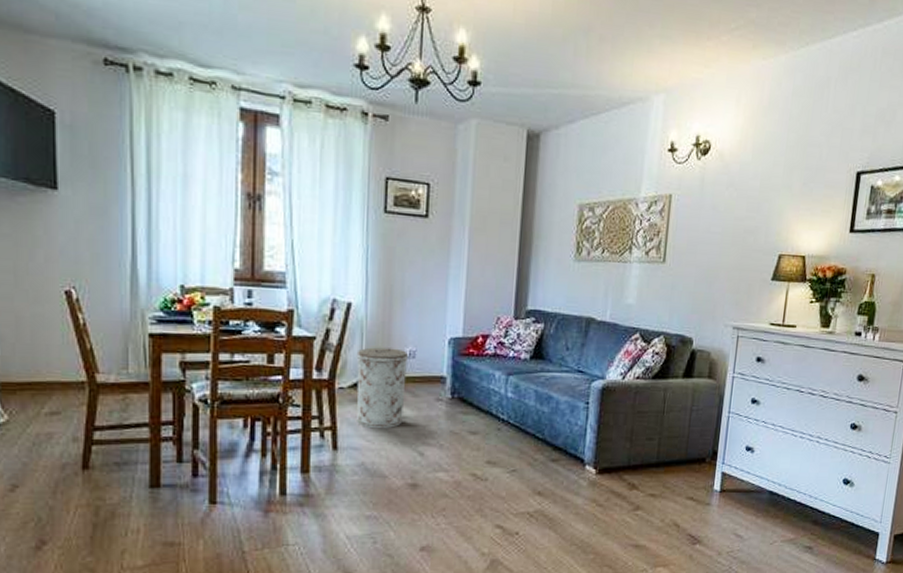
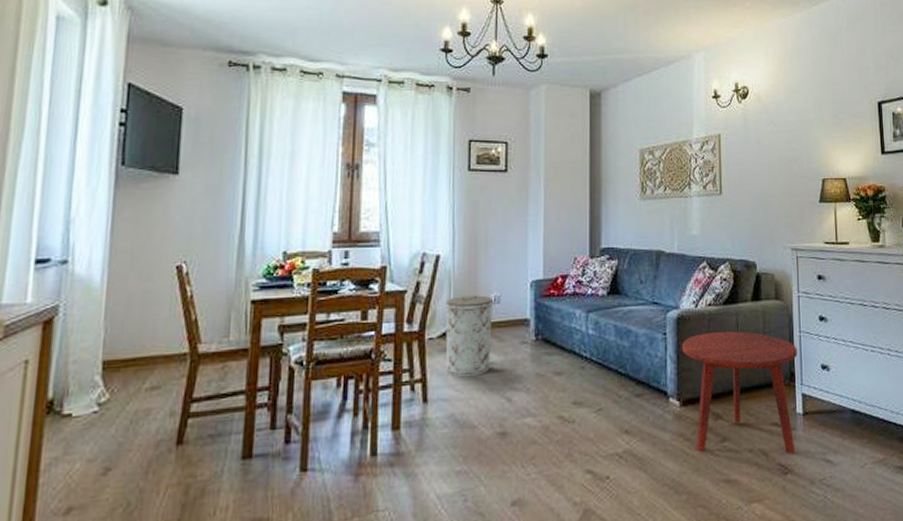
side table: none [603,405,724,527] -> present [681,331,798,454]

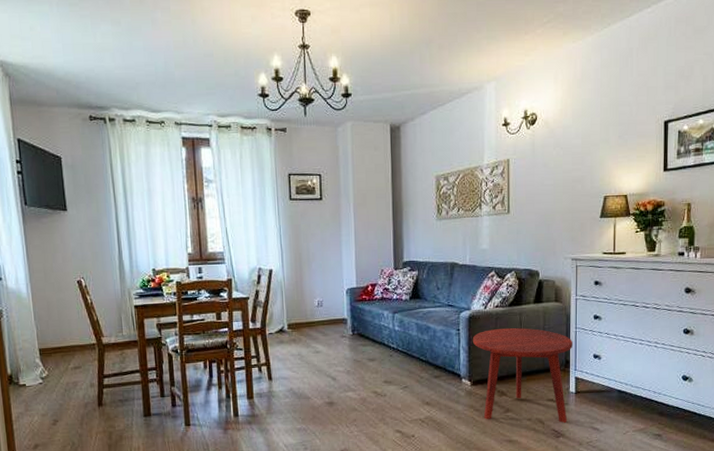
trash can: present [445,295,494,377] -> none [279,300,318,362]

